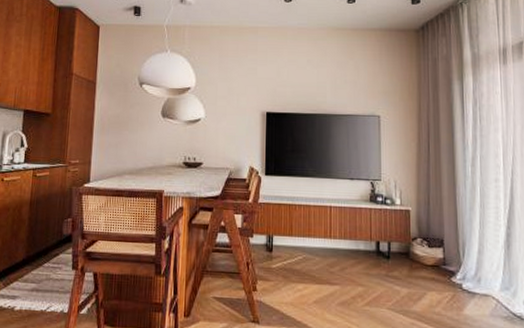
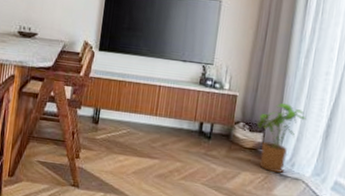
house plant: none [435,214,484,291] -> present [257,103,306,173]

